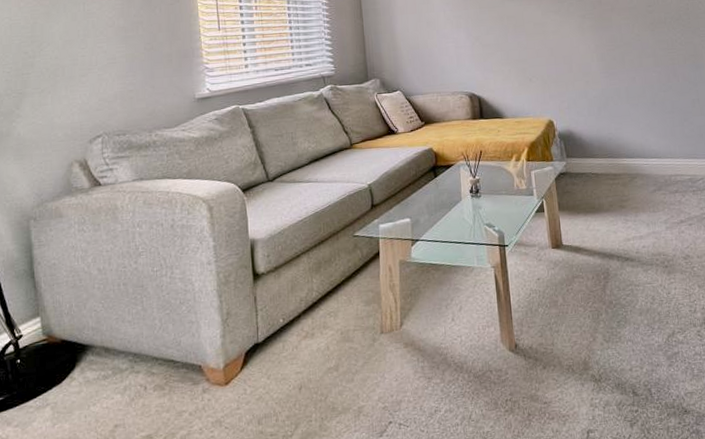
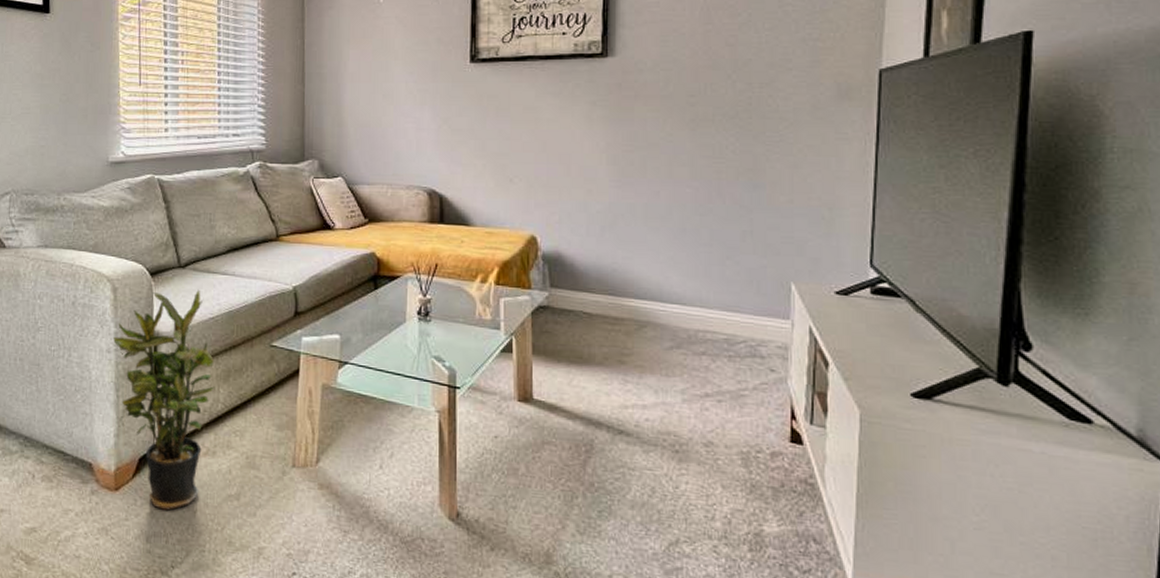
potted plant: none [213,198,309,393] -> present [113,289,216,511]

